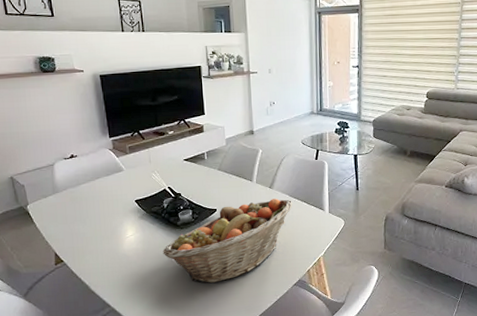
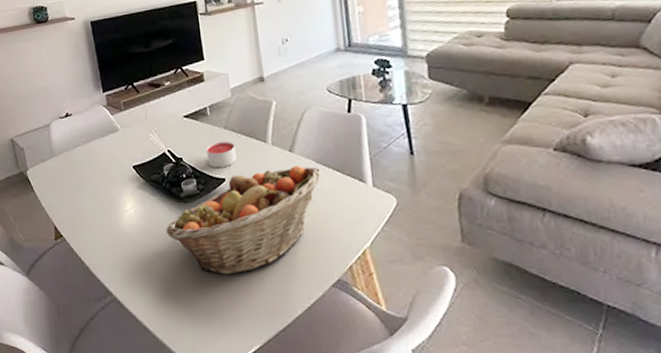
candle: none [202,180,227,201] -> present [207,141,237,168]

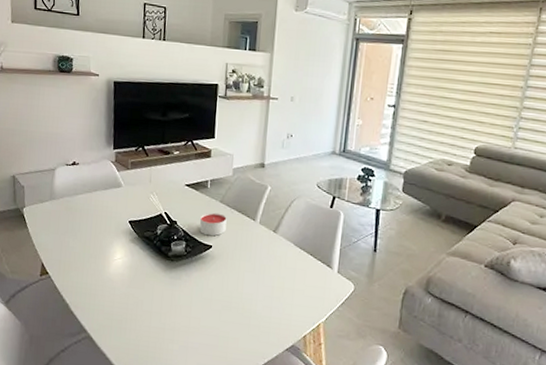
fruit basket: present [165,166,322,275] -> none [148,244,298,329]

